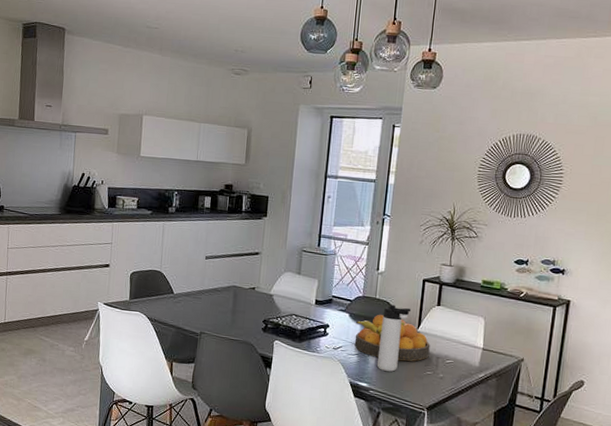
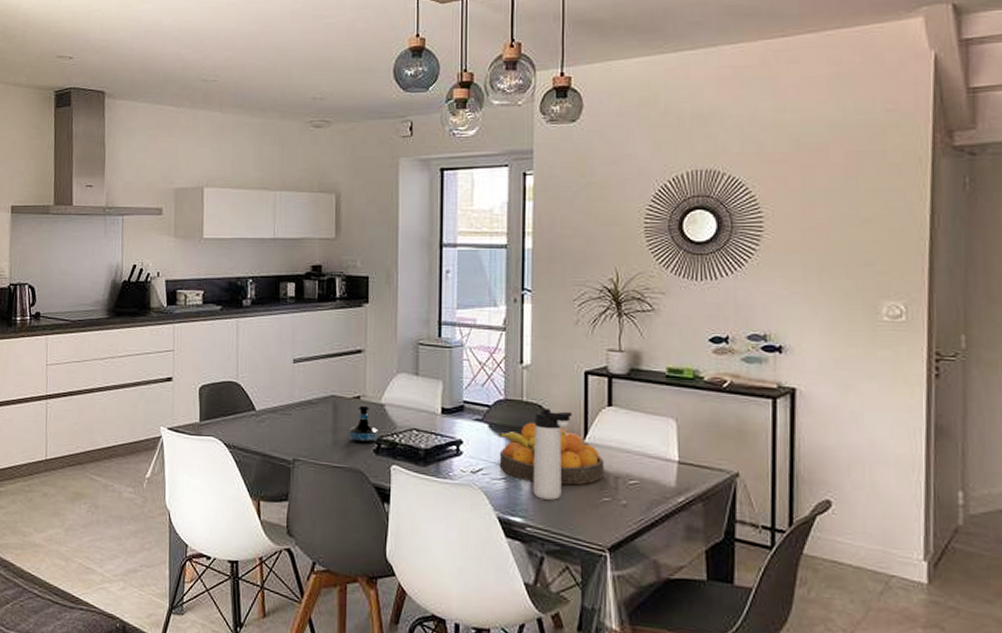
tequila bottle: none [244,294,267,324] -> present [350,405,378,444]

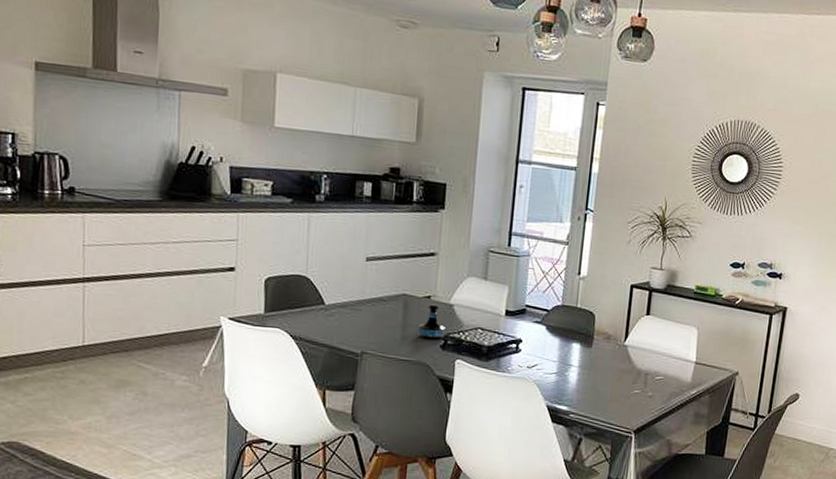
fruit bowl: present [498,422,604,485] -> none [552,325,639,380]
thermos bottle: present [532,408,573,500] -> none [578,315,618,392]

